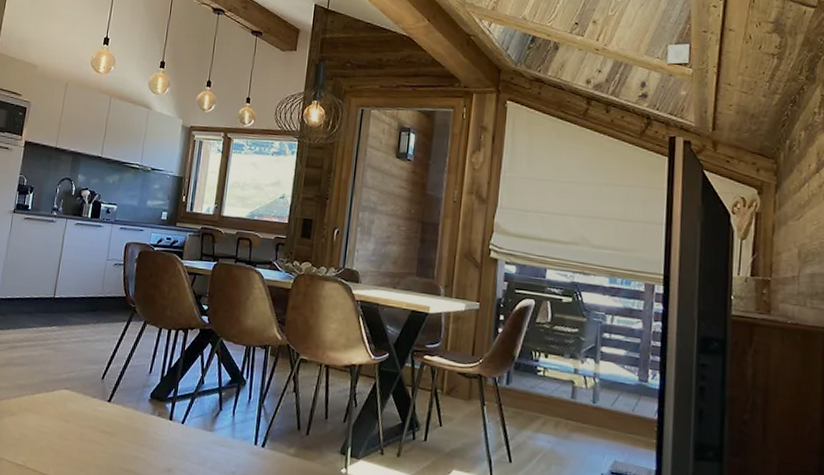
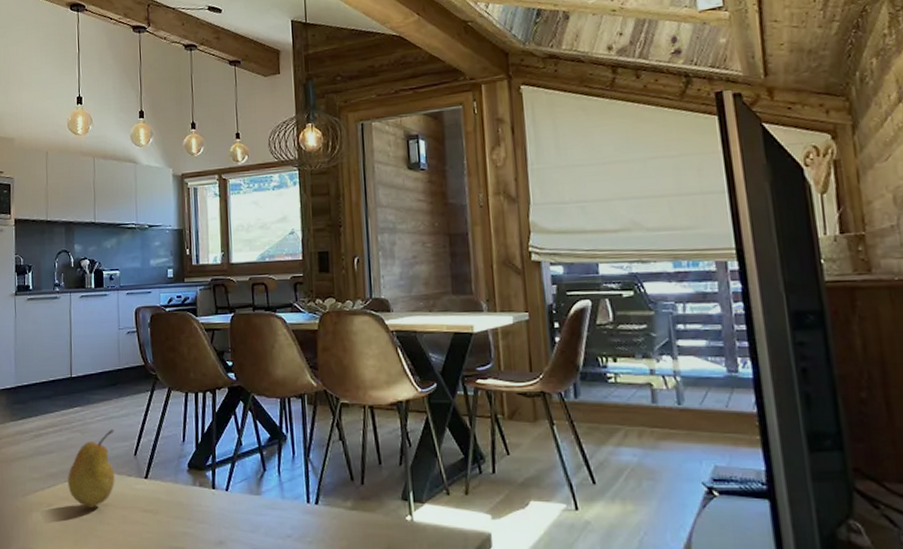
fruit: none [33,352,86,422] -> present [68,429,115,508]

